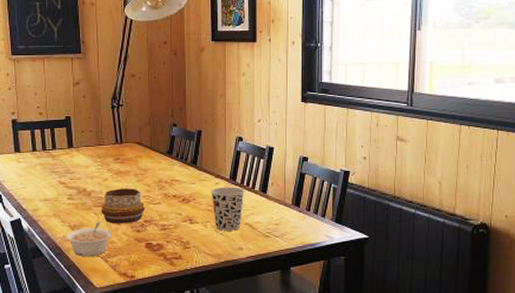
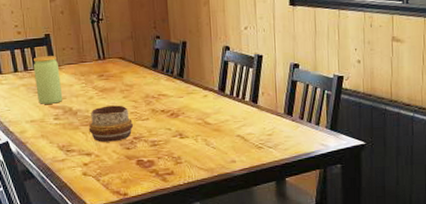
jar: none [51,137,78,184] -> present [33,56,63,104]
legume: present [66,222,112,256] -> none [56,141,102,176]
cup: present [211,187,245,231] -> none [200,98,235,144]

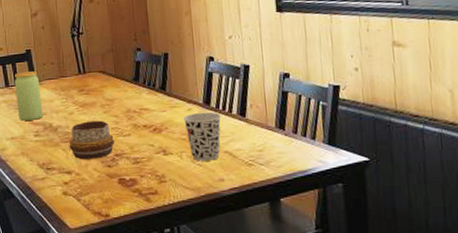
cup: none [200,98,235,144] -> present [183,111,222,161]

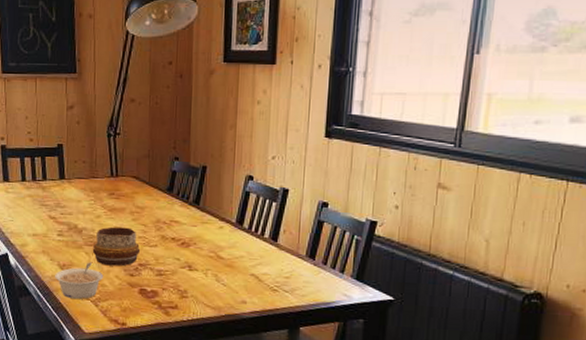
jar: present [14,71,44,121] -> none [42,167,69,219]
legume: none [36,158,83,196] -> present [55,262,104,299]
cup: present [183,111,222,161] -> none [214,231,253,282]

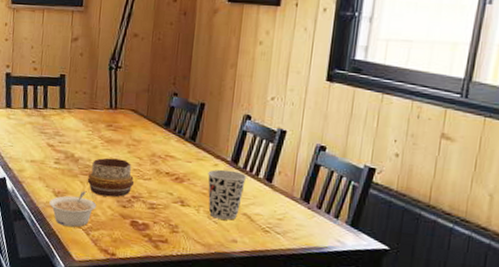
cup: none [214,231,253,282] -> present [208,169,247,220]

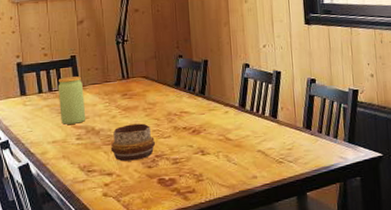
jar: none [42,96,69,147] -> present [57,76,86,125]
legume: present [49,191,97,227] -> none [76,160,124,198]
cup: present [208,169,247,220] -> none [221,114,255,160]

